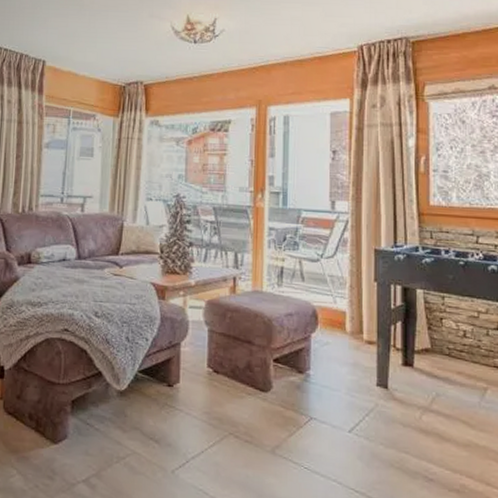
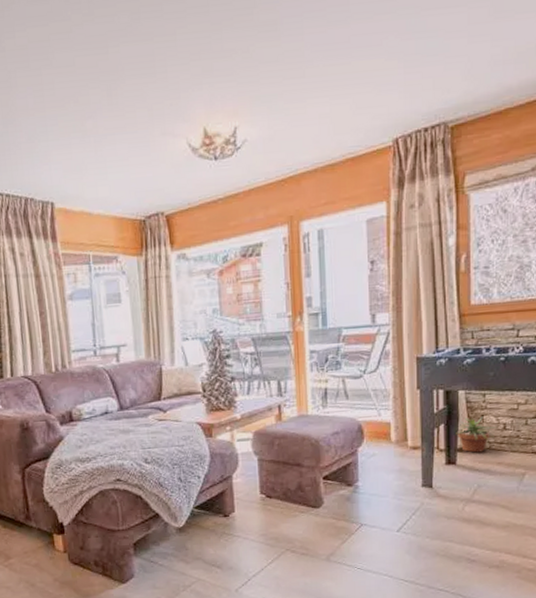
potted plant: none [413,318,457,358] -> present [456,416,497,453]

